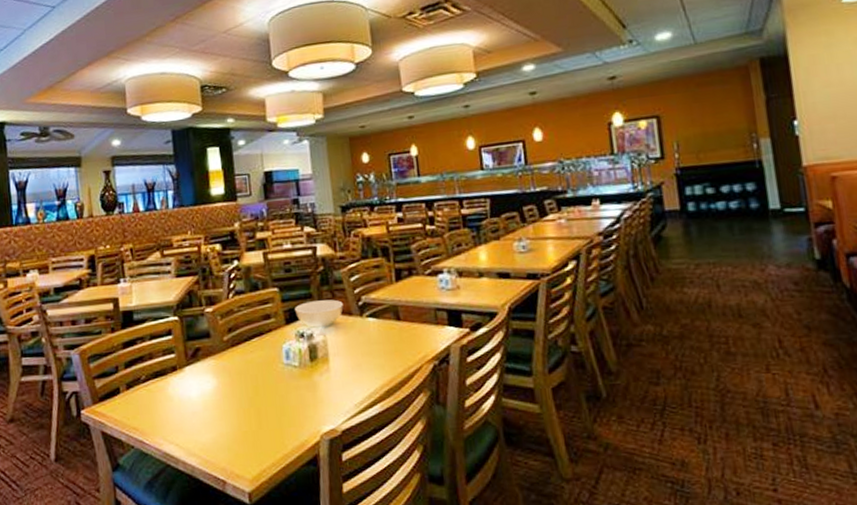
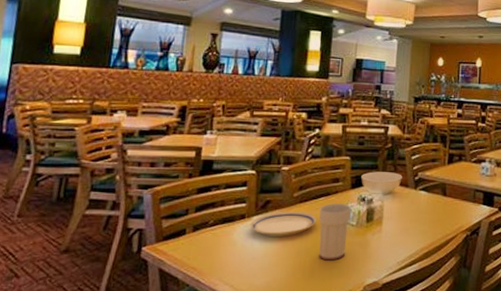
plate: none [183,356,254,388] -> present [250,211,317,238]
cup: none [254,343,292,409] -> present [319,203,352,261]

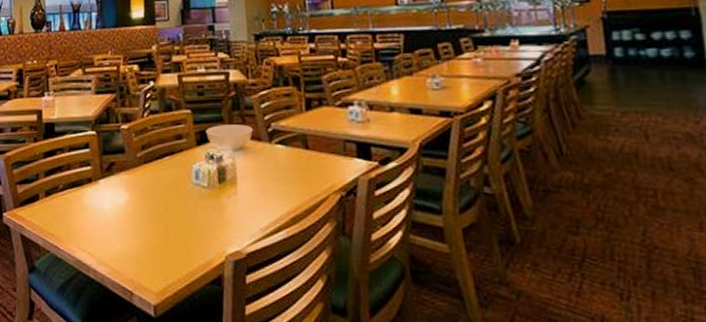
plate: present [250,211,317,238] -> none [98,173,165,202]
cup: present [319,203,352,261] -> none [165,163,201,227]

